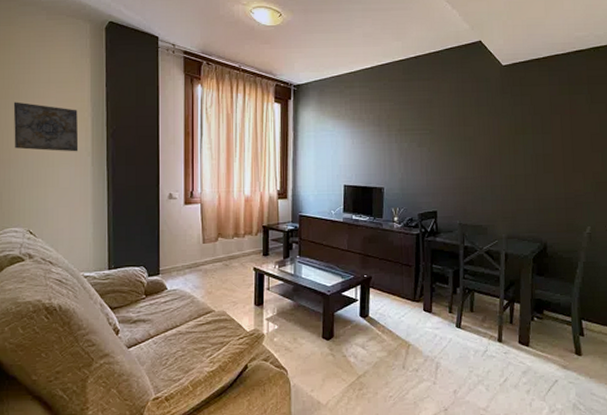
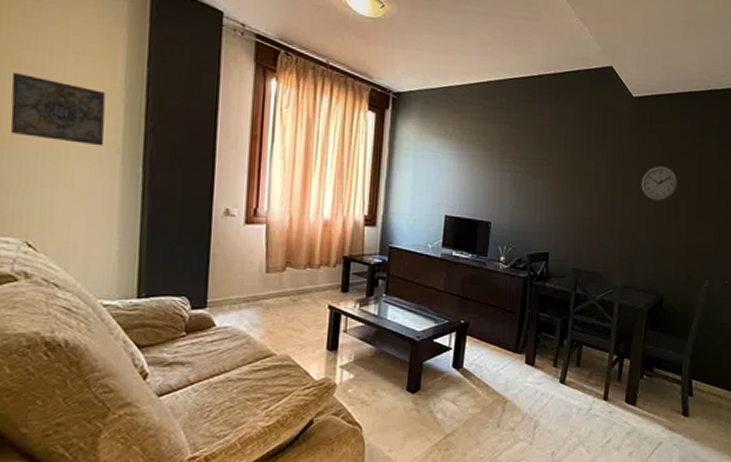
wall clock: none [516,125,552,157] -> present [641,166,678,201]

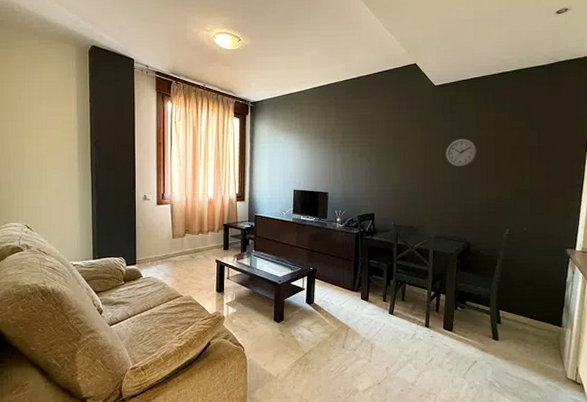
wall art: present [10,72,106,146] -> none [12,115,67,159]

